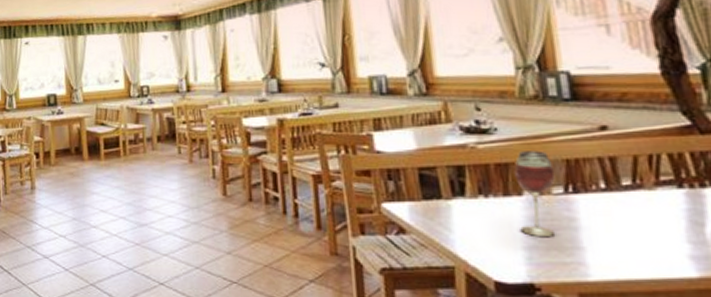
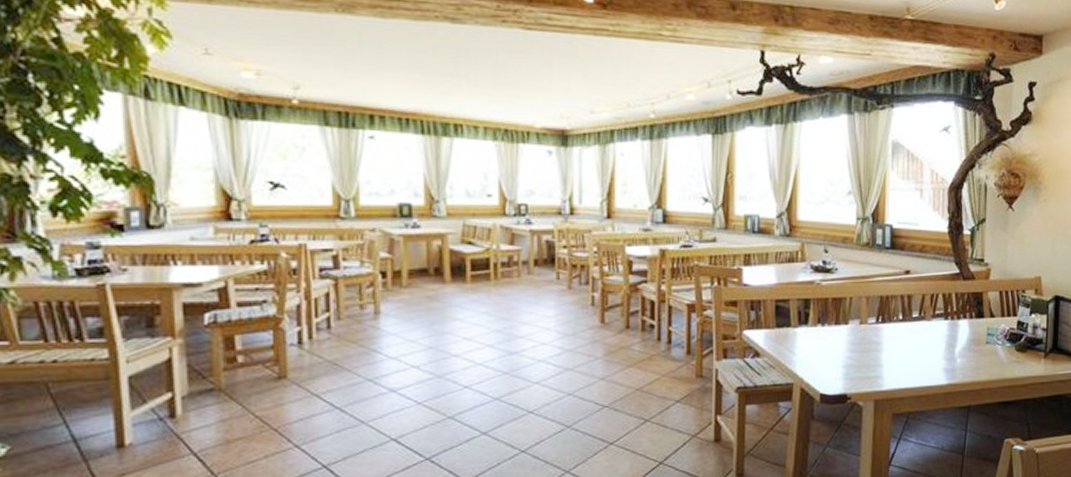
wineglass: present [513,150,556,236] -> none [843,288,872,357]

